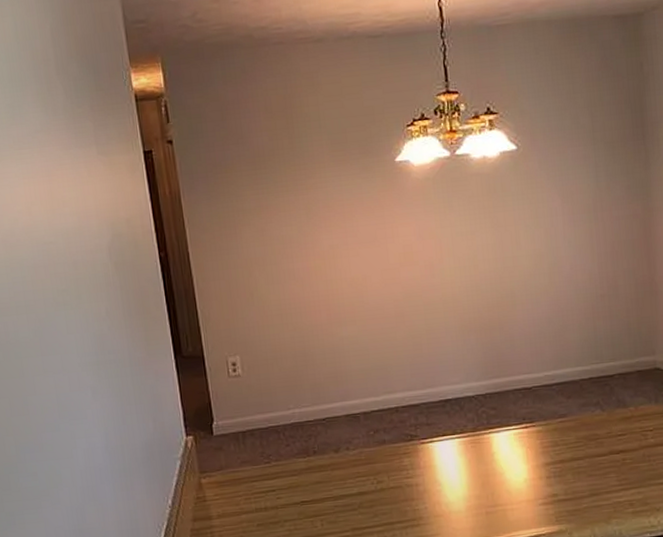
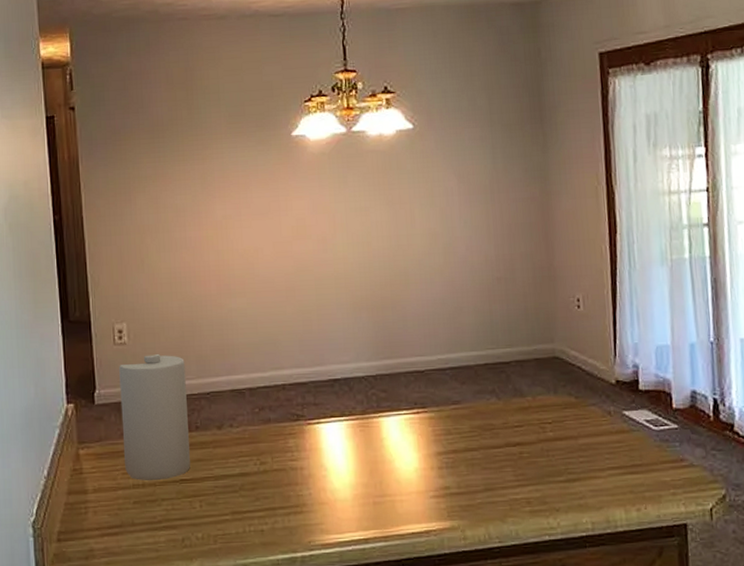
paper towel holder: none [235,383,310,505] -> present [119,353,190,481]

